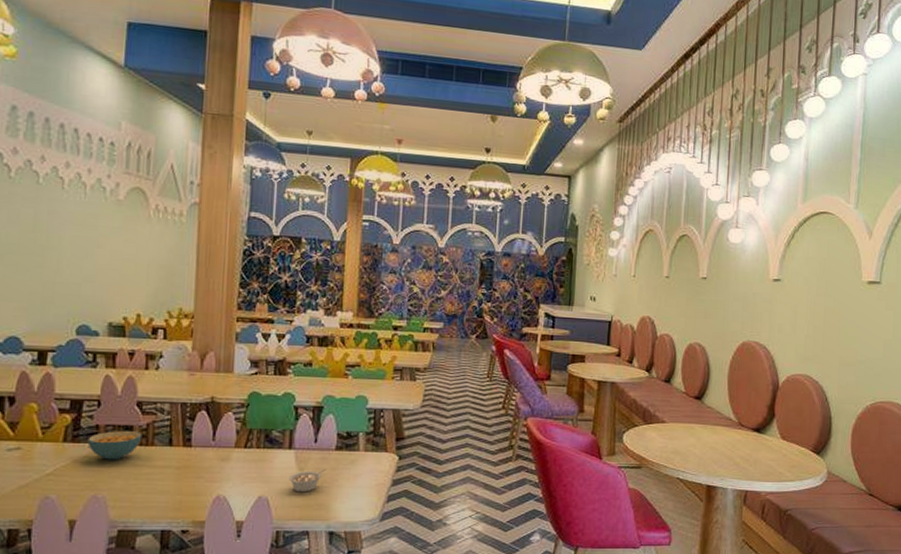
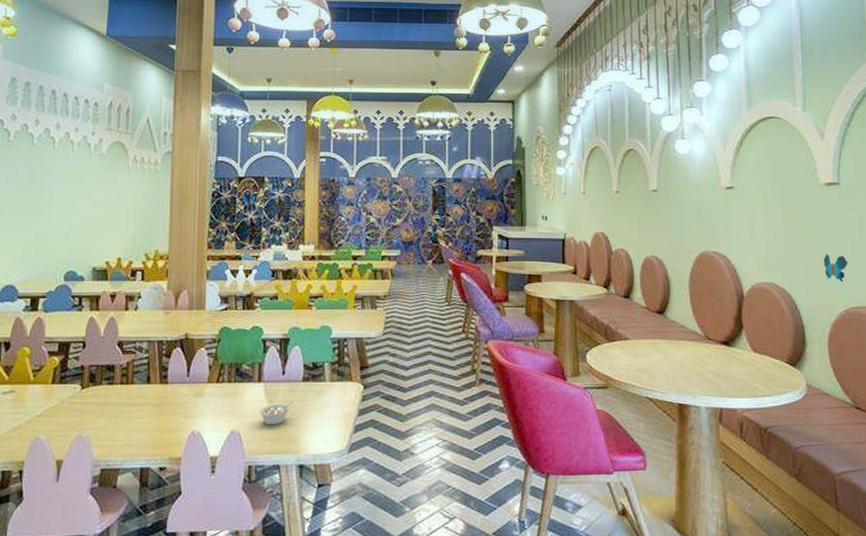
cereal bowl: present [87,431,143,460] -> none [73,371,123,400]
decorative butterfly: none [857,350,880,378] -> present [823,254,848,283]

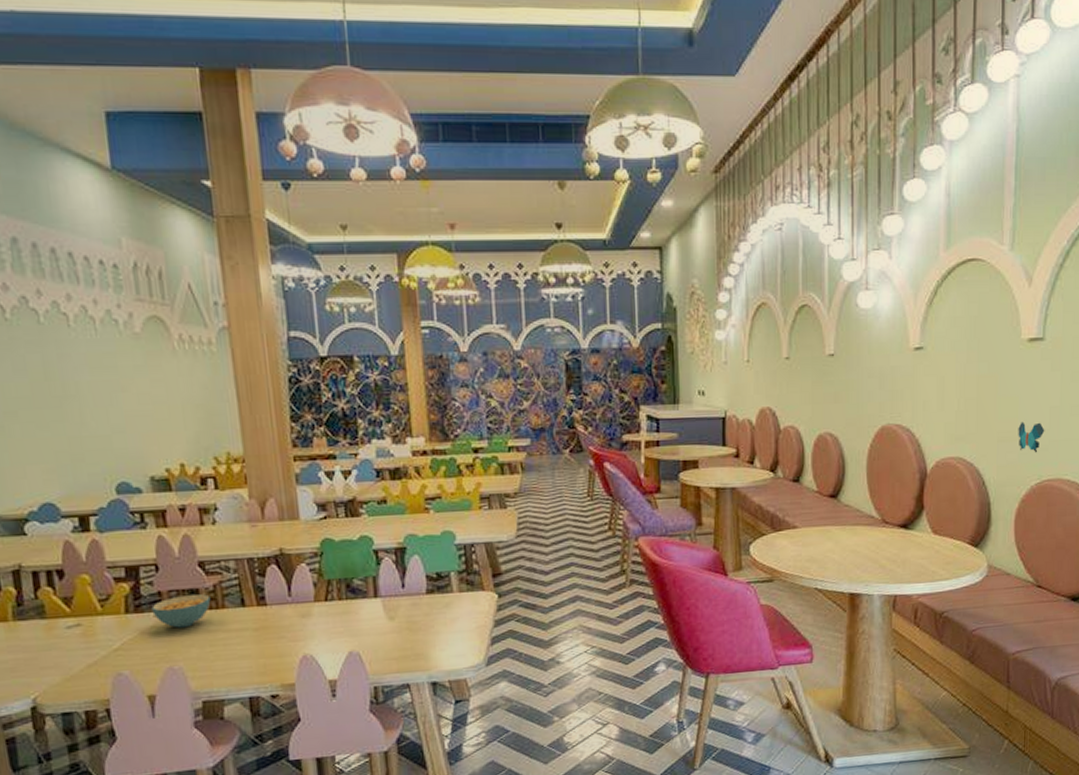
cereal bowl: none [73,371,123,400] -> present [151,594,211,628]
legume: present [259,401,294,426] -> none [379,616,419,644]

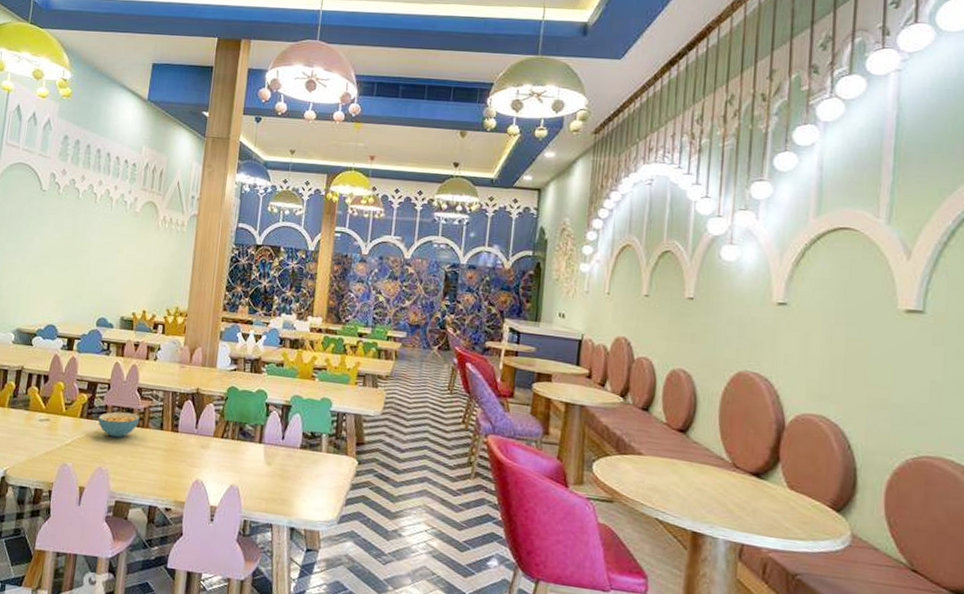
decorative butterfly: present [1018,421,1045,453] -> none [891,391,924,426]

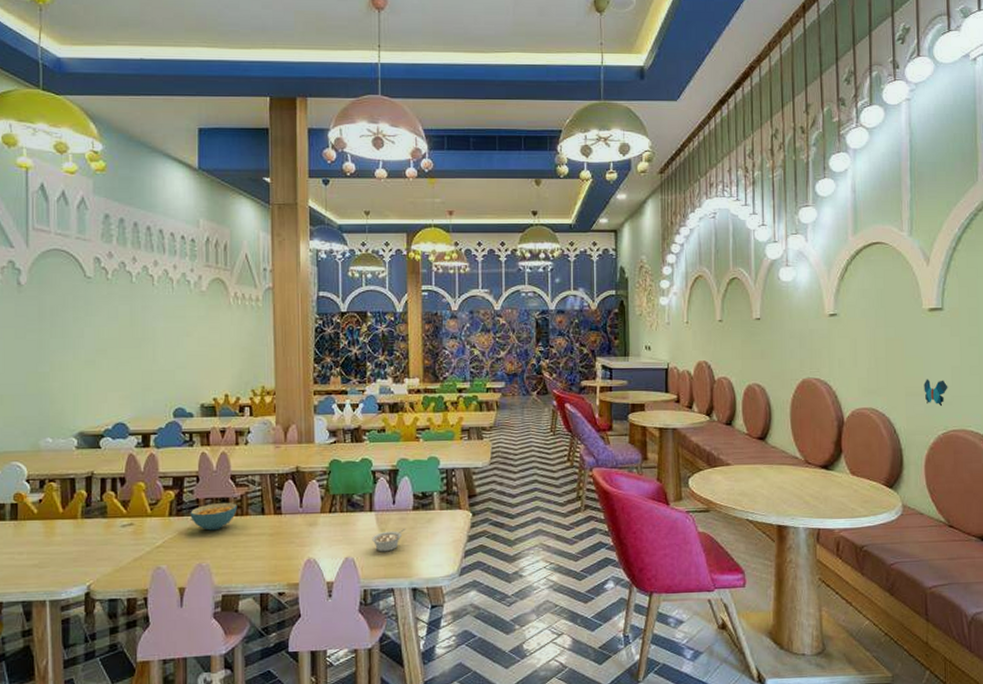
legume: none [258,465,291,487] -> present [372,529,406,552]
decorative butterfly: none [891,391,924,426] -> present [924,379,948,407]

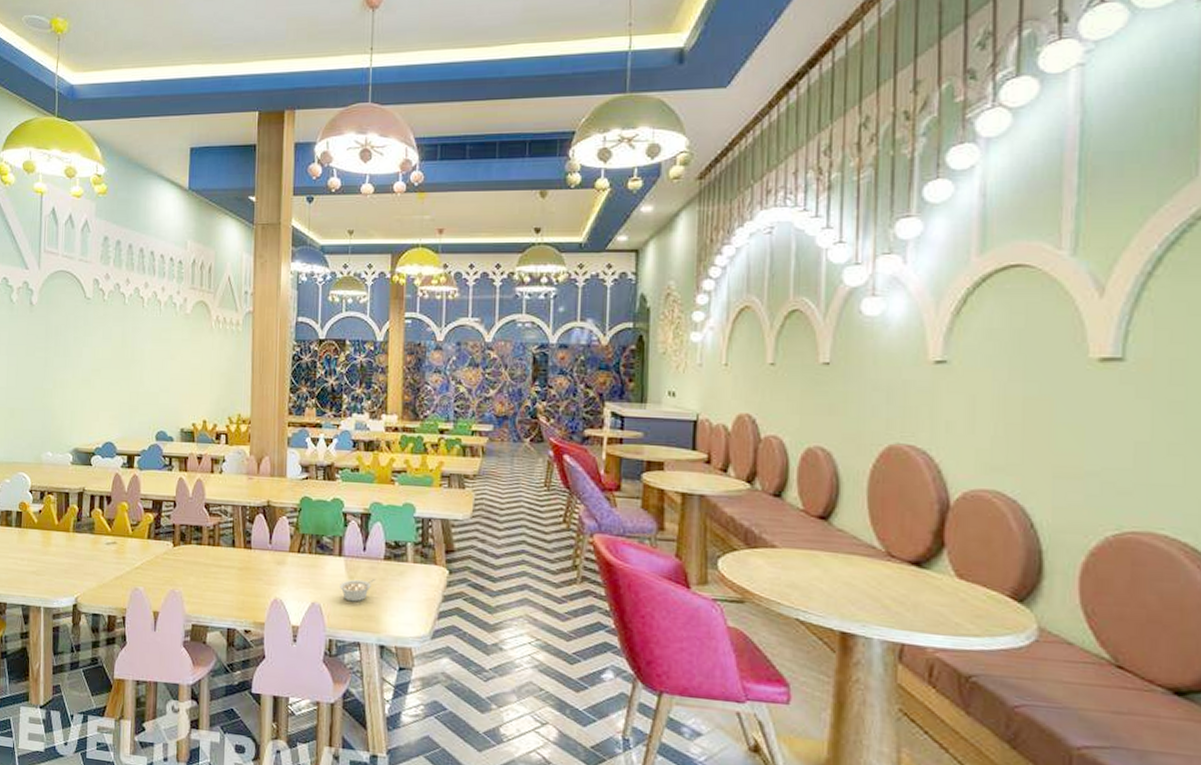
cereal bowl: present [190,503,238,531] -> none [166,530,210,558]
decorative butterfly: present [924,379,948,407] -> none [1084,456,1127,497]

